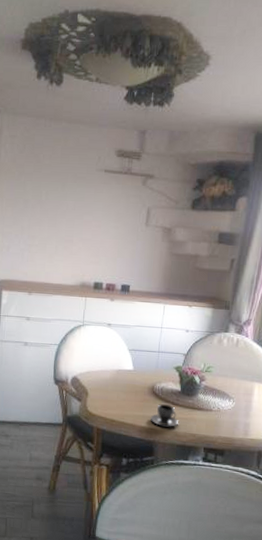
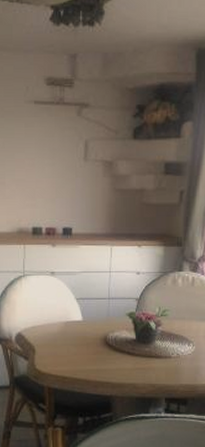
teacup: present [150,403,179,427] -> none [105,354,137,379]

